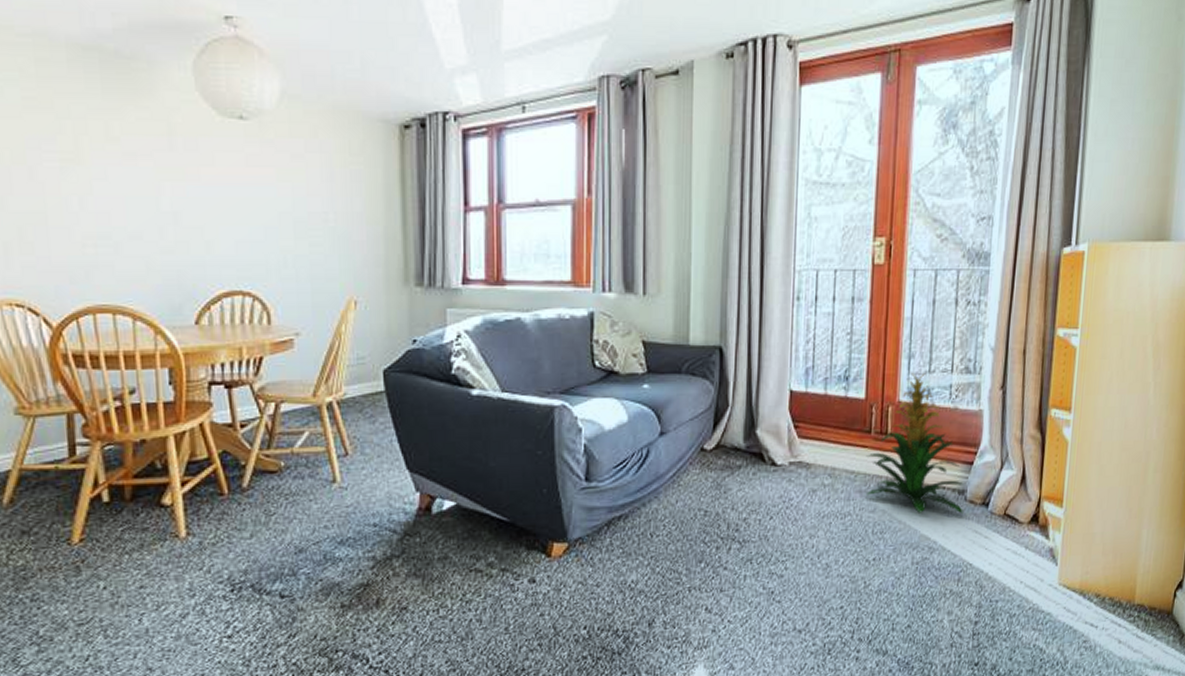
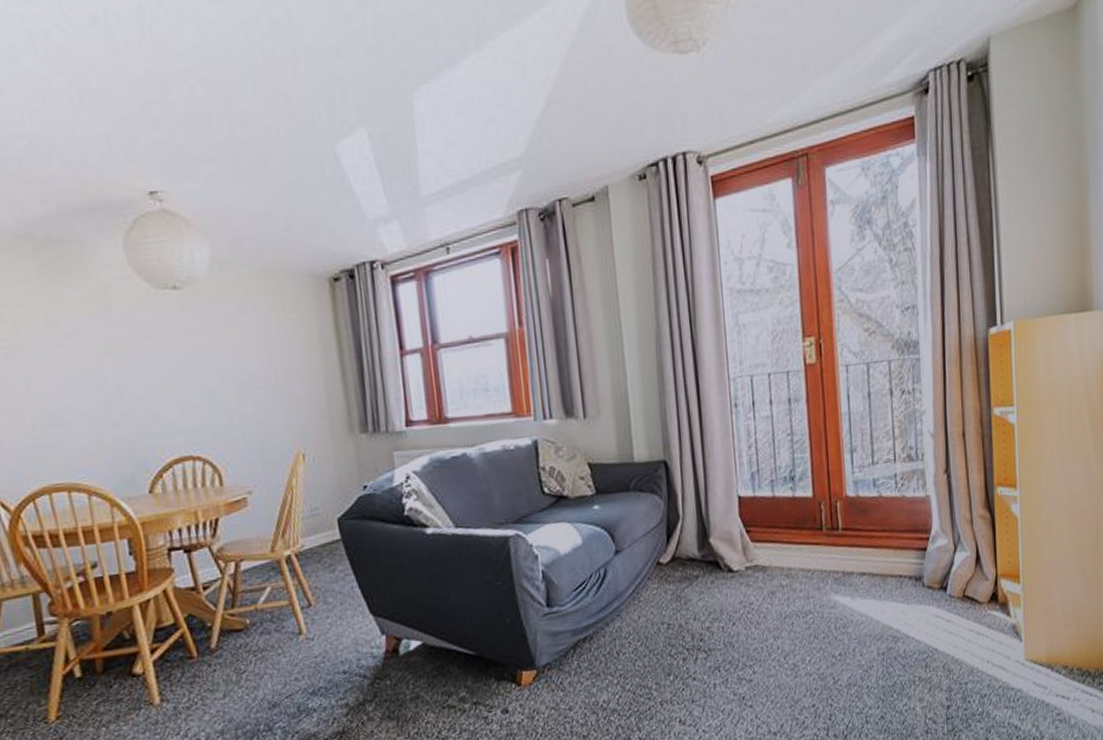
indoor plant: present [866,372,964,514] -> none [820,465,923,604]

